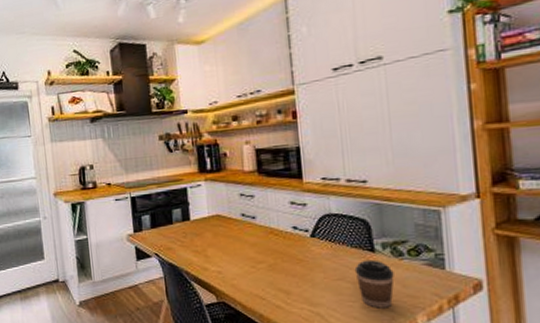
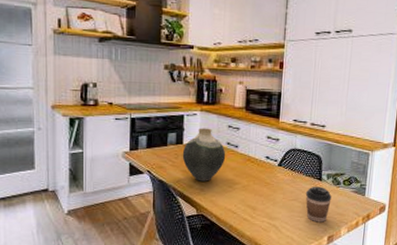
vase: none [190,199,243,262] -> present [182,128,226,182]

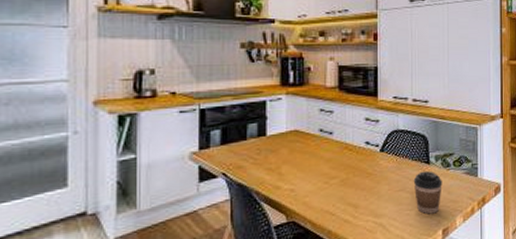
vase: present [182,128,226,182] -> none [266,114,319,180]

